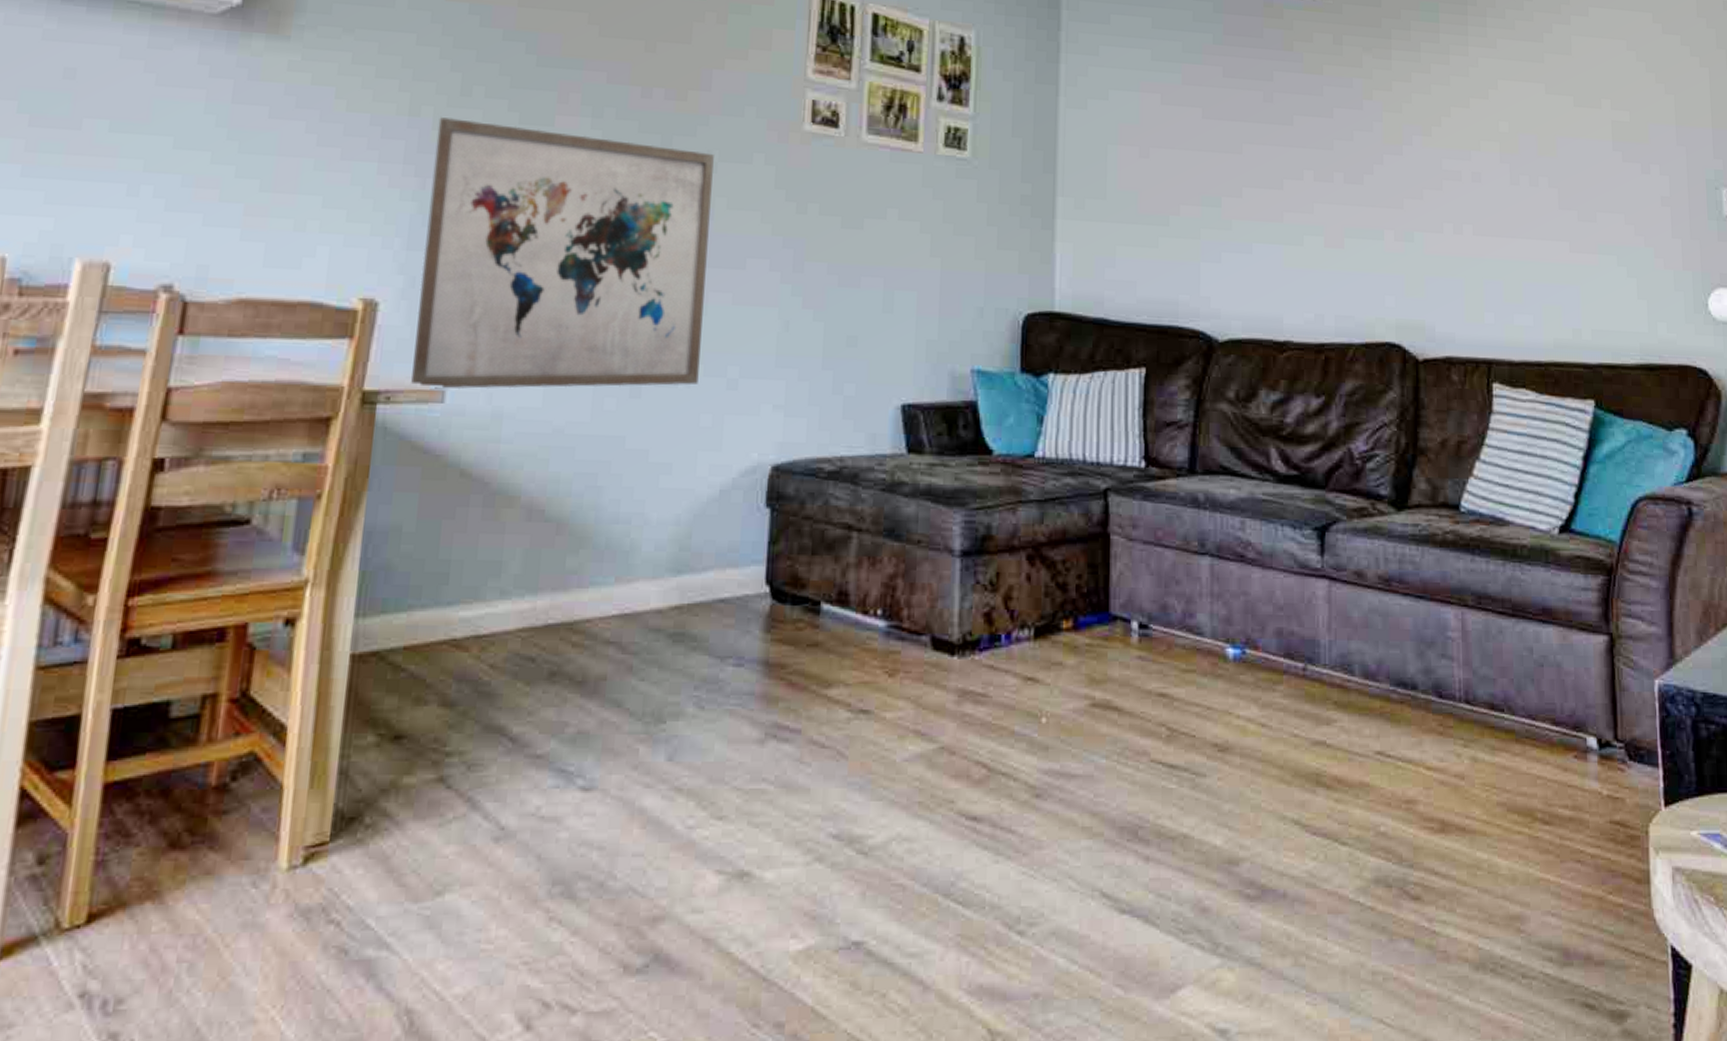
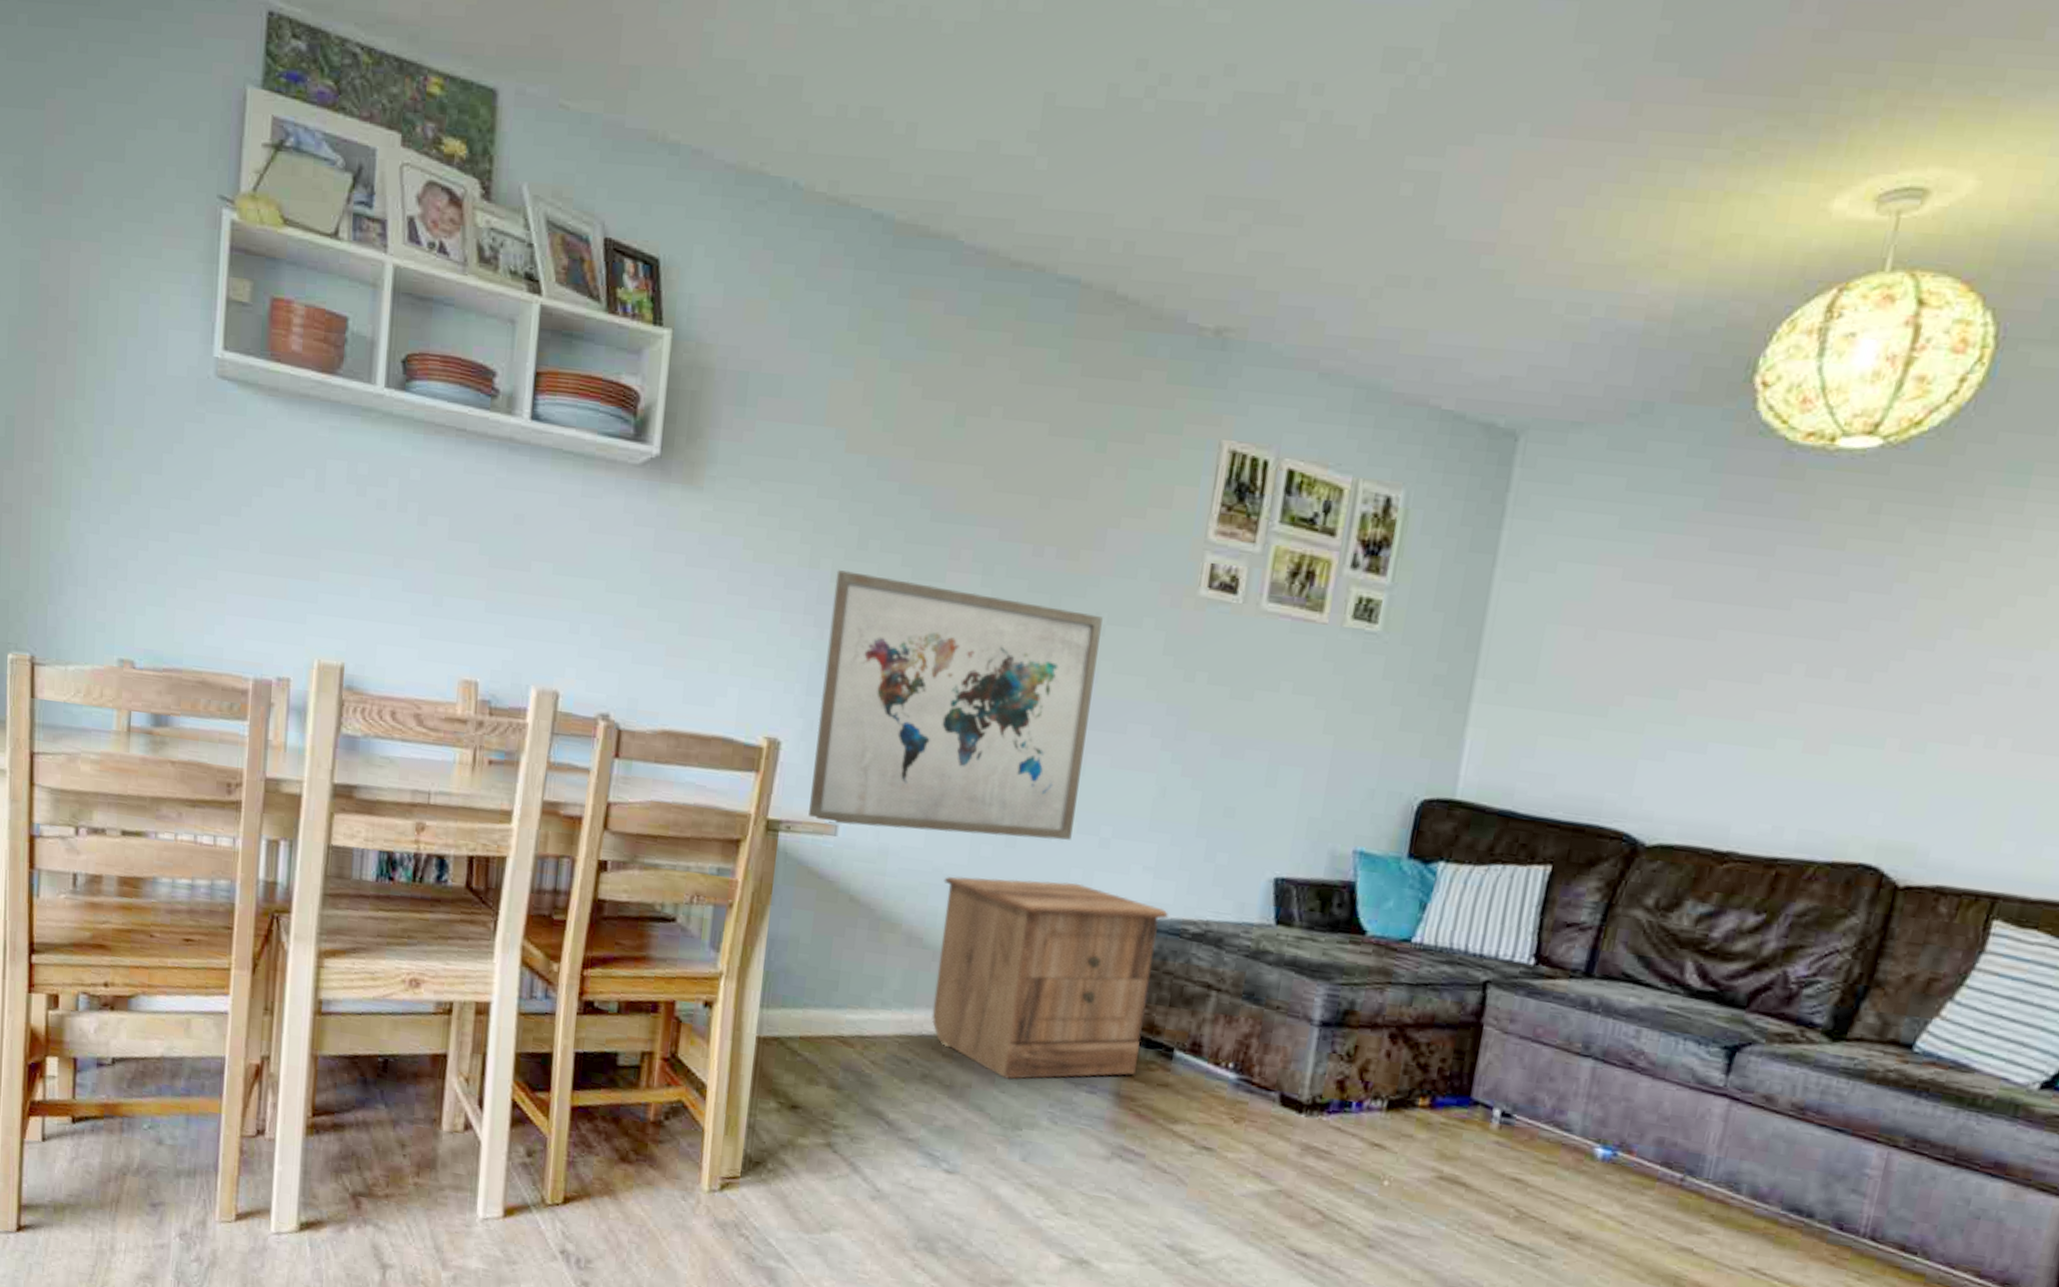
nightstand: none [558,429,802,663] -> present [931,876,1168,1080]

